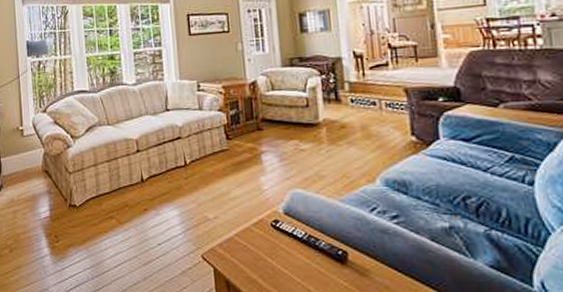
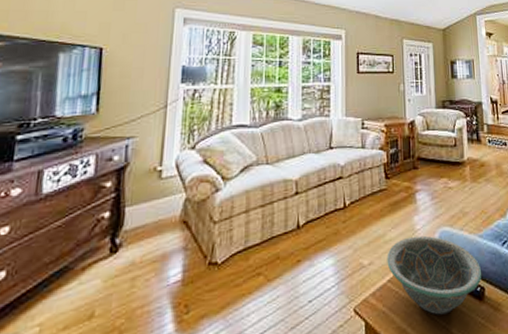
decorative bowl: none [232,196,344,272] -> present [387,235,482,315]

